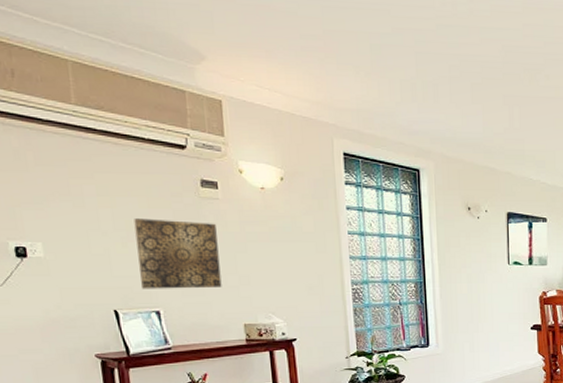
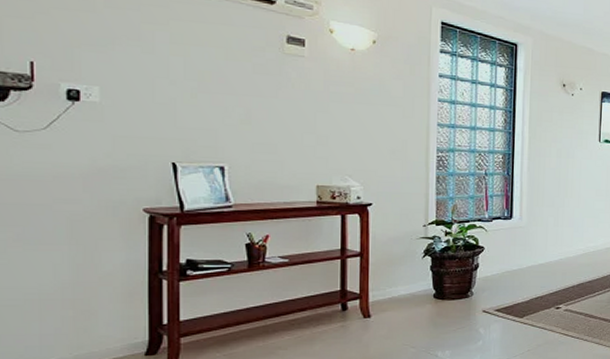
wall art: present [134,218,222,289] -> none [208,69,298,146]

